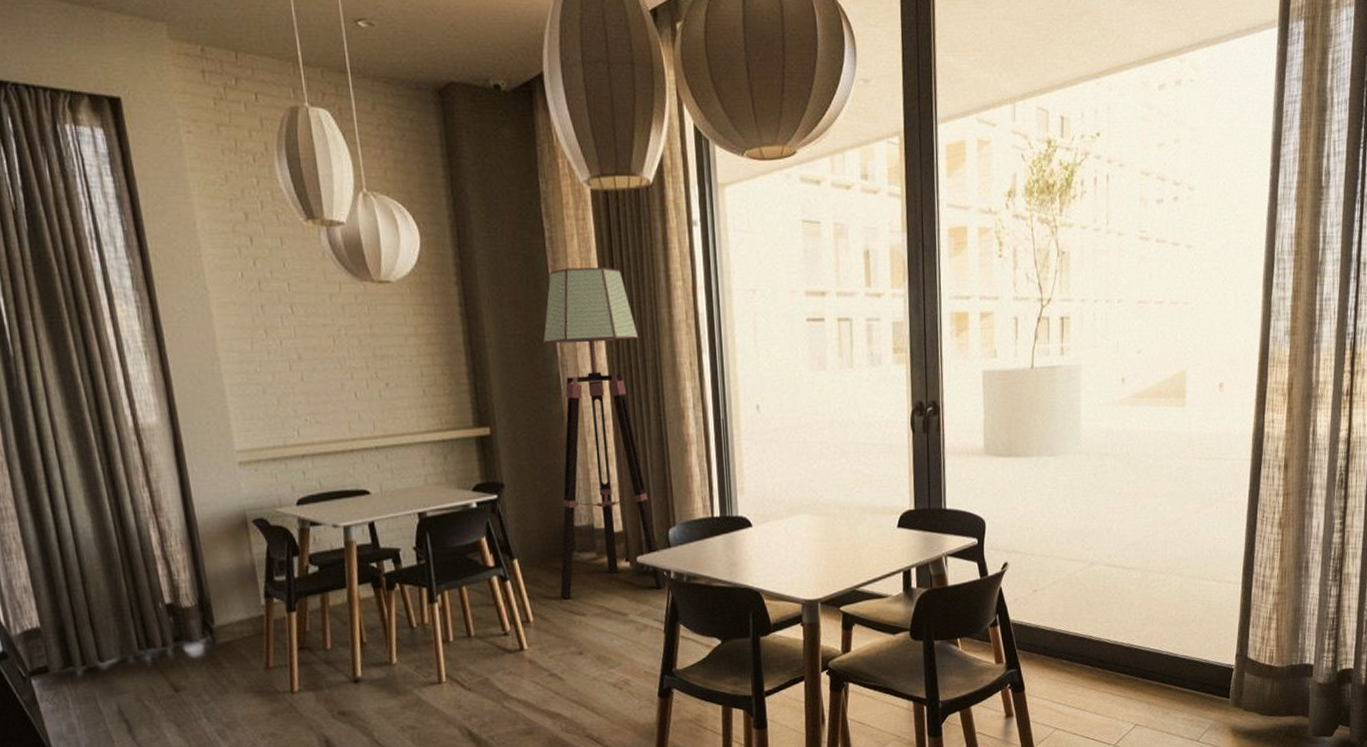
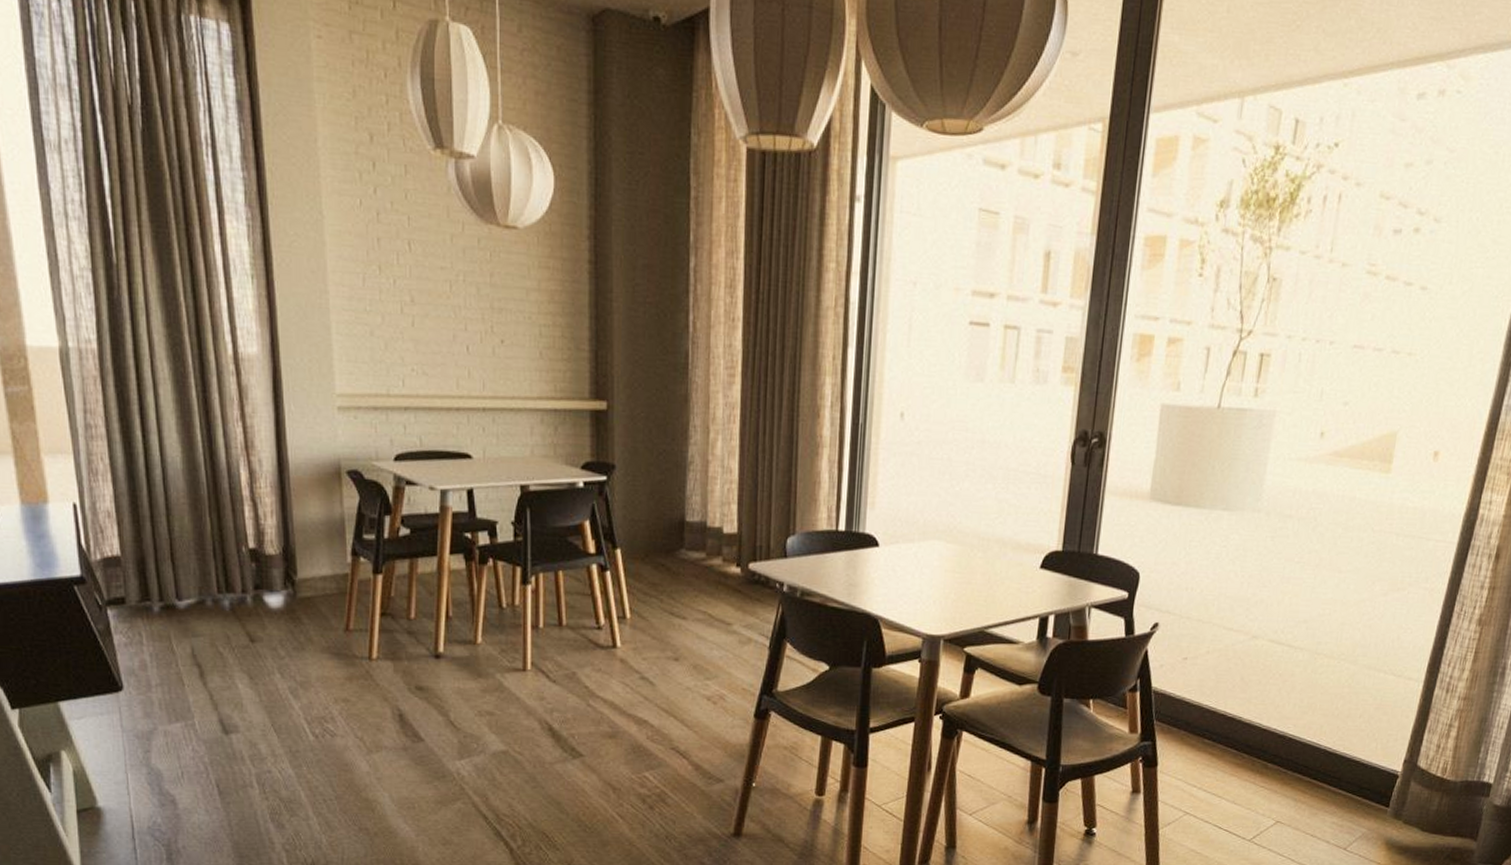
floor lamp: present [542,267,666,600] -> none [662,234,781,602]

